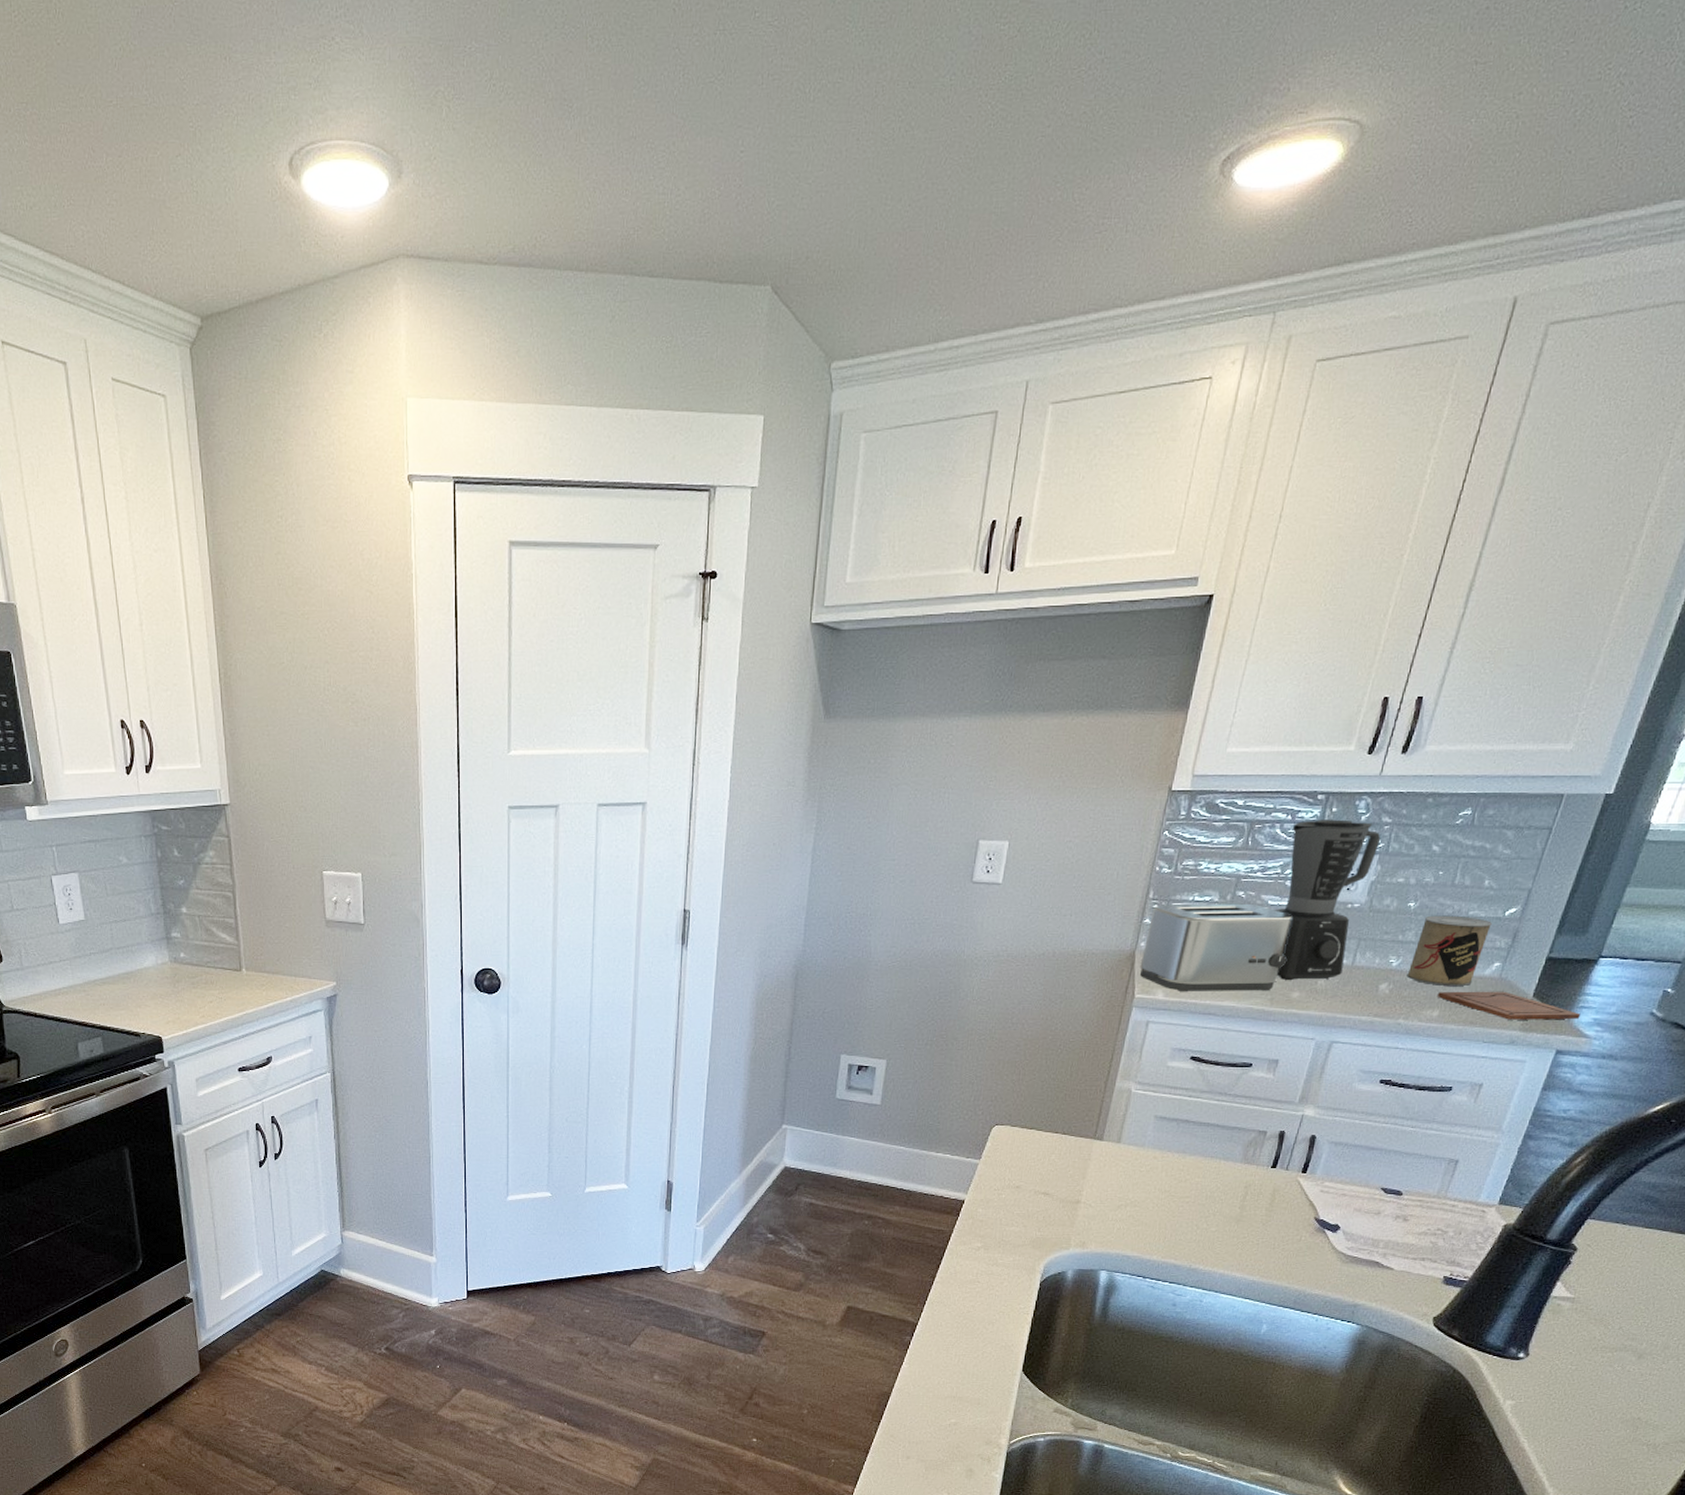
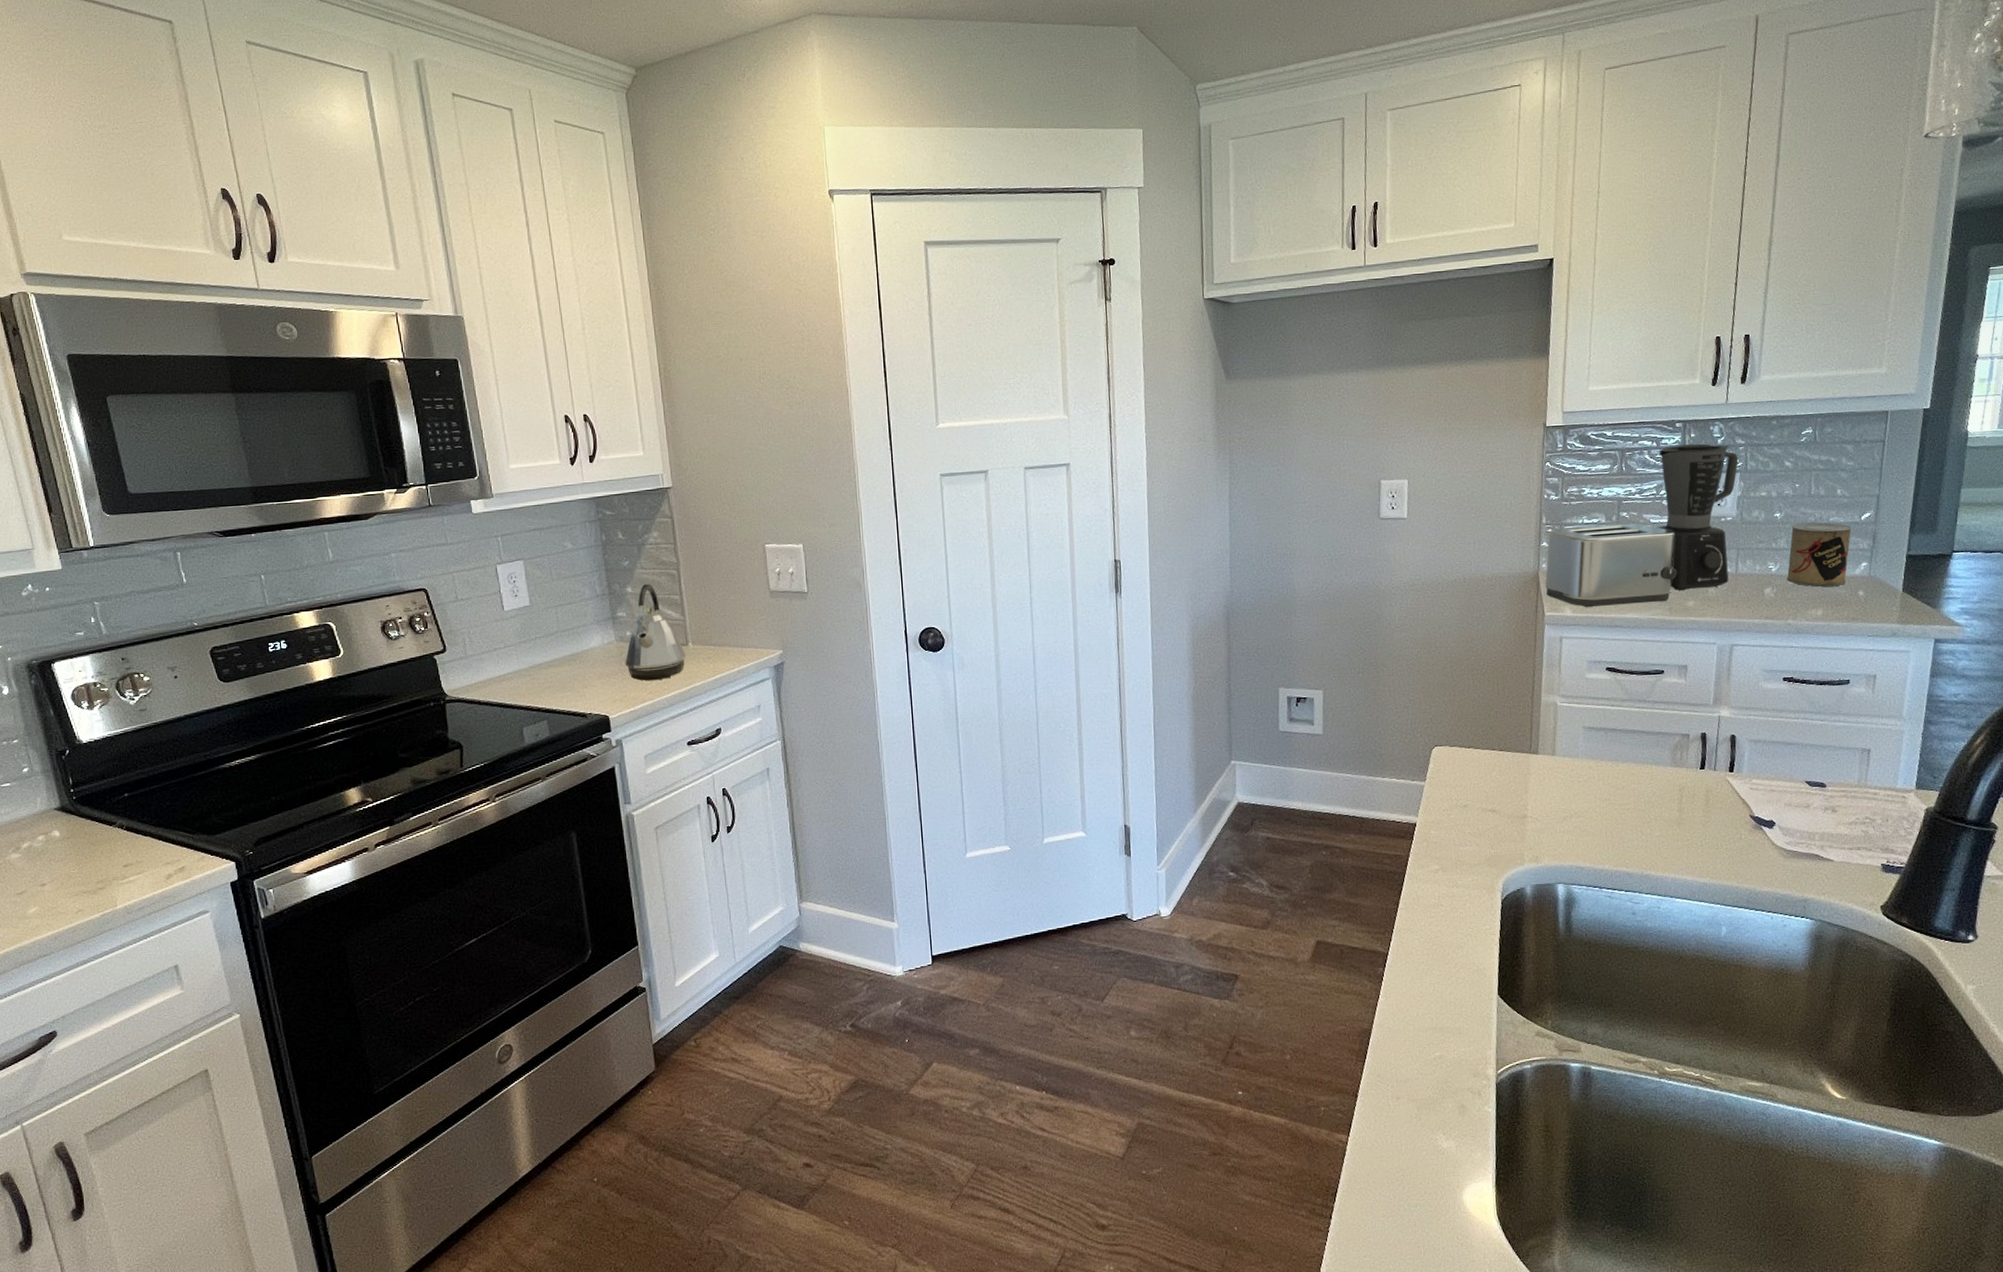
kettle: none [178,905,240,1005] -> present [624,583,687,681]
cutting board: present [1438,991,1581,1020] -> none [1818,588,1949,614]

